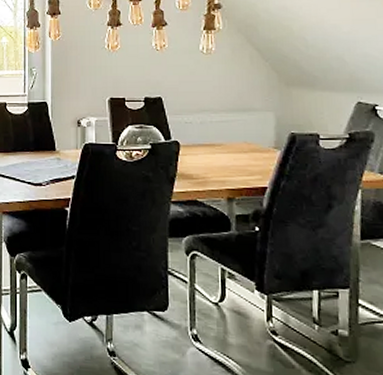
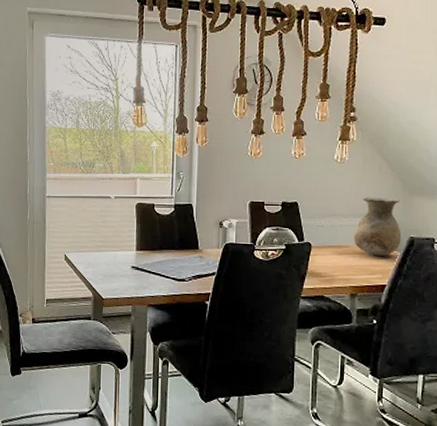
vase: none [226,90,281,155] -> present [353,197,402,256]

